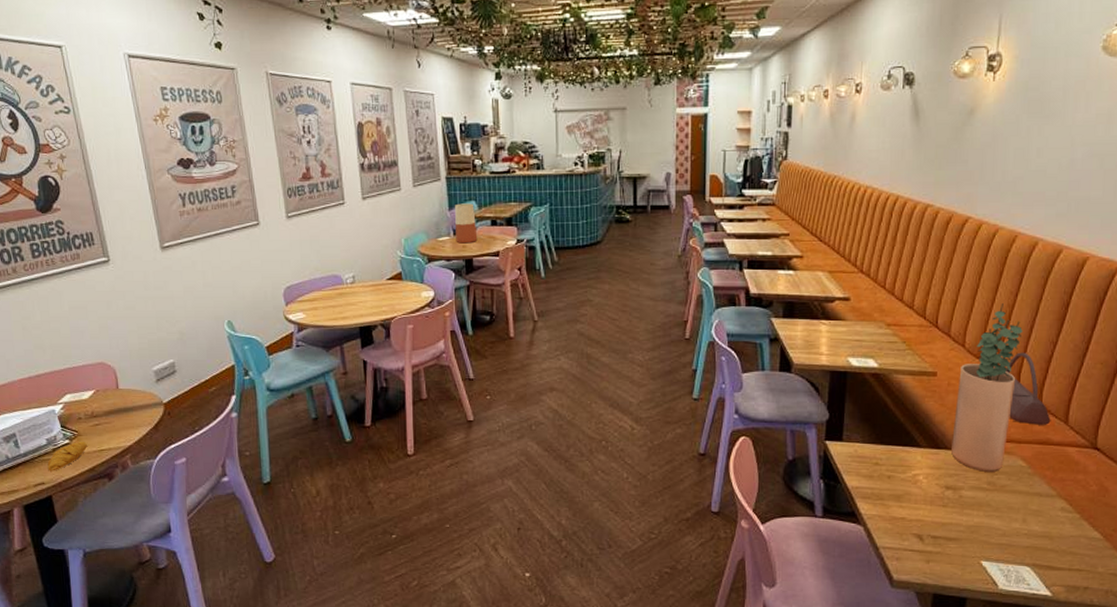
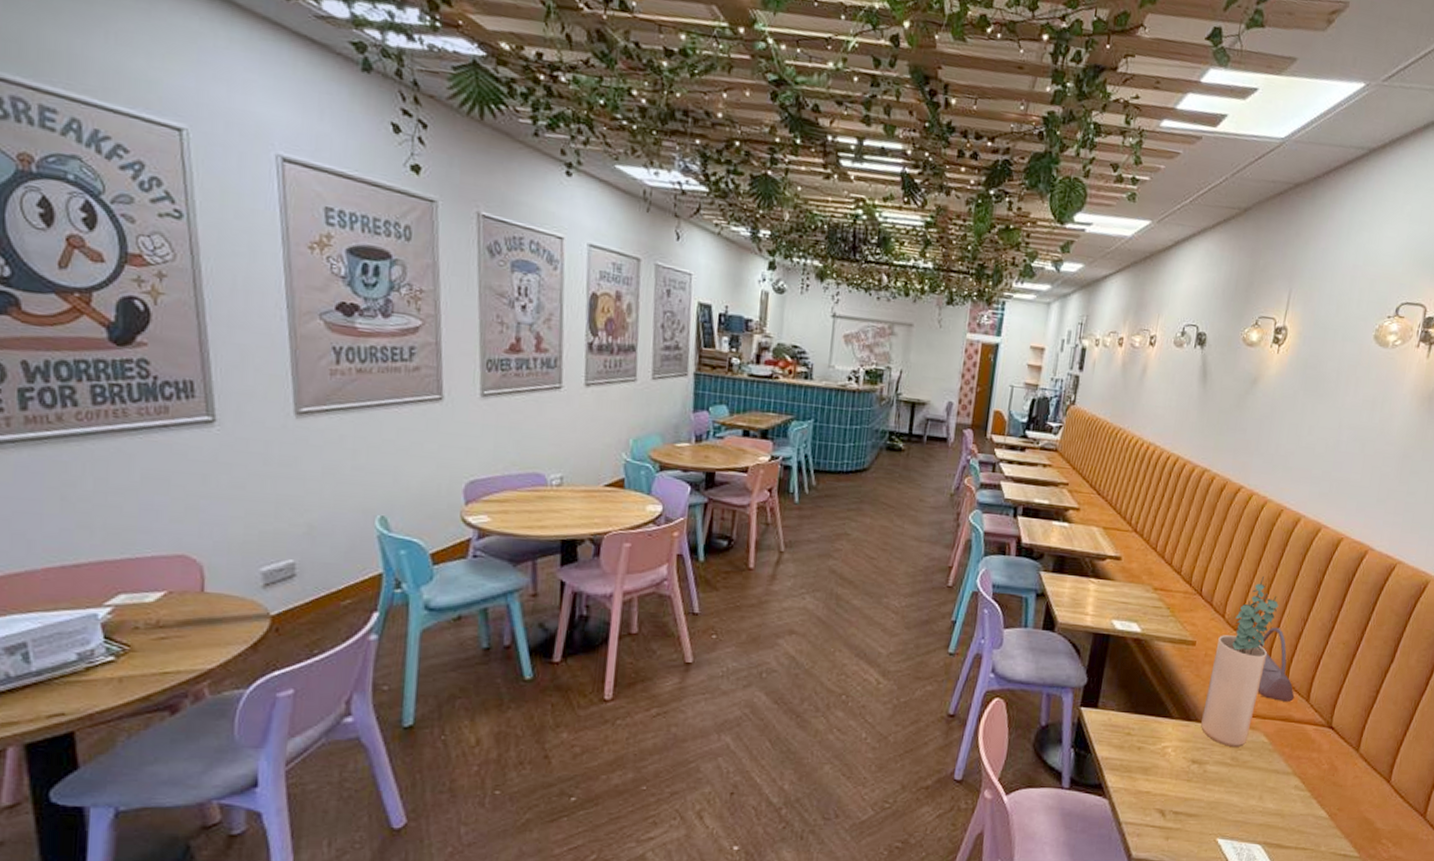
croissant: present [47,441,88,471] -> none [73,659,144,698]
vase: present [455,203,478,244] -> none [697,406,725,454]

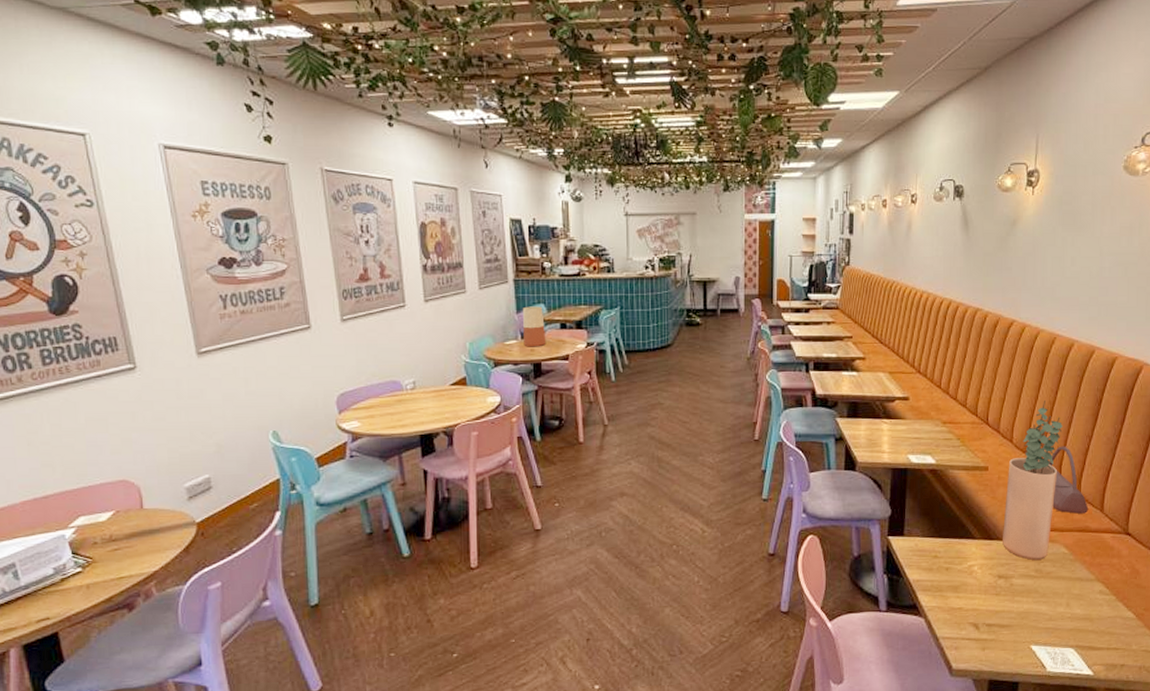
vase: none [697,406,725,454] -> present [523,306,546,347]

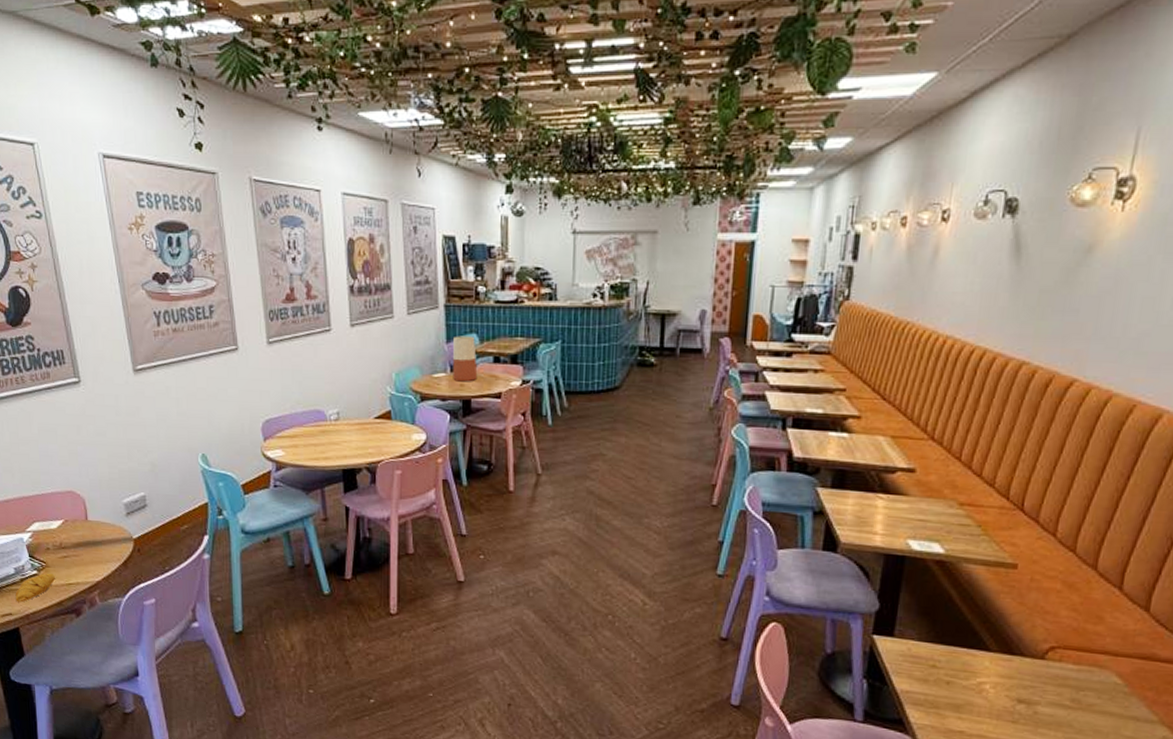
croissant: none [54,568,105,604] -> present [15,573,56,603]
vase: present [1003,401,1063,560] -> none [1028,487,1133,688]
handbag: present [1049,446,1089,514] -> none [1105,547,1160,637]

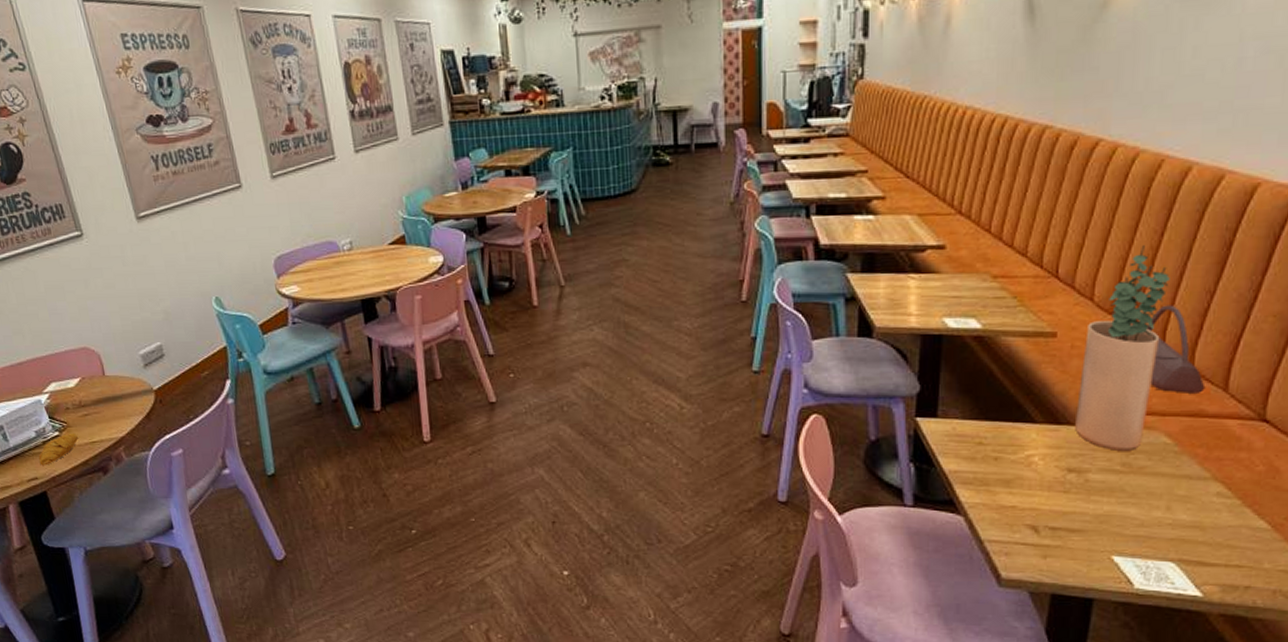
vase: present [453,336,478,382] -> none [462,151,490,199]
vase: none [1028,487,1133,688] -> present [1075,245,1170,451]
handbag: none [1105,547,1160,637] -> present [1146,305,1206,393]

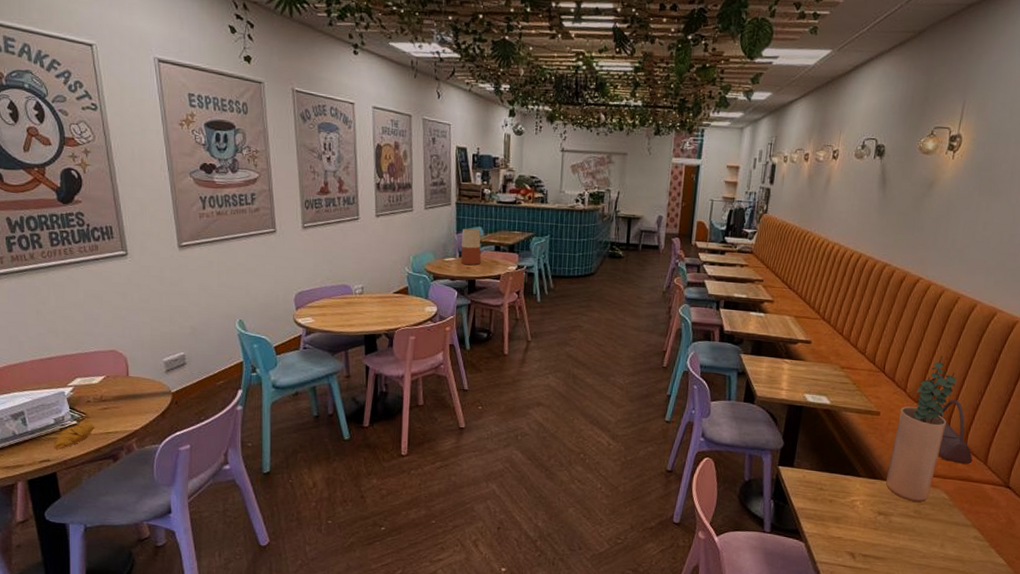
vase: none [462,151,490,199] -> present [461,228,482,266]

